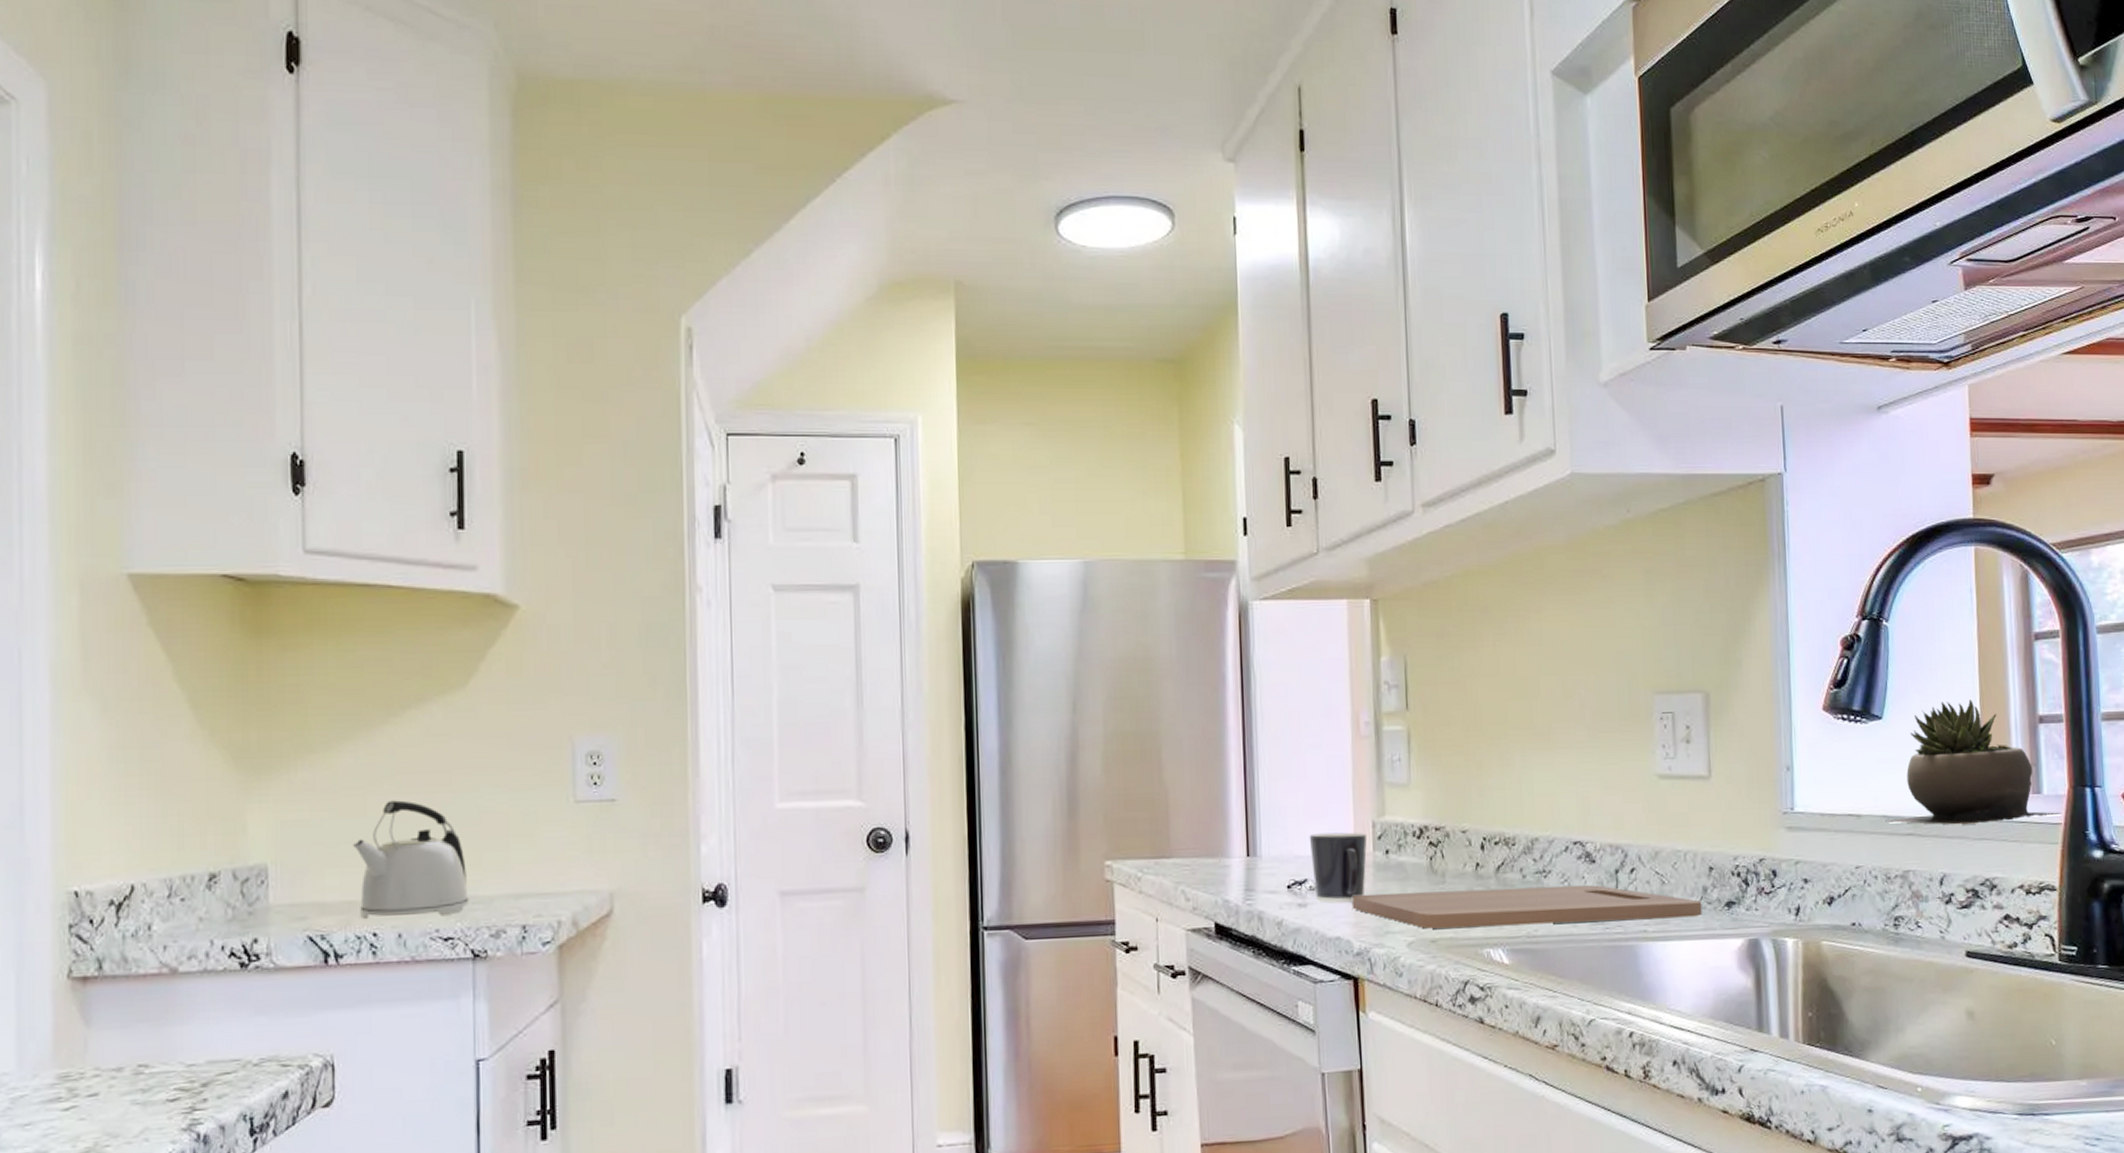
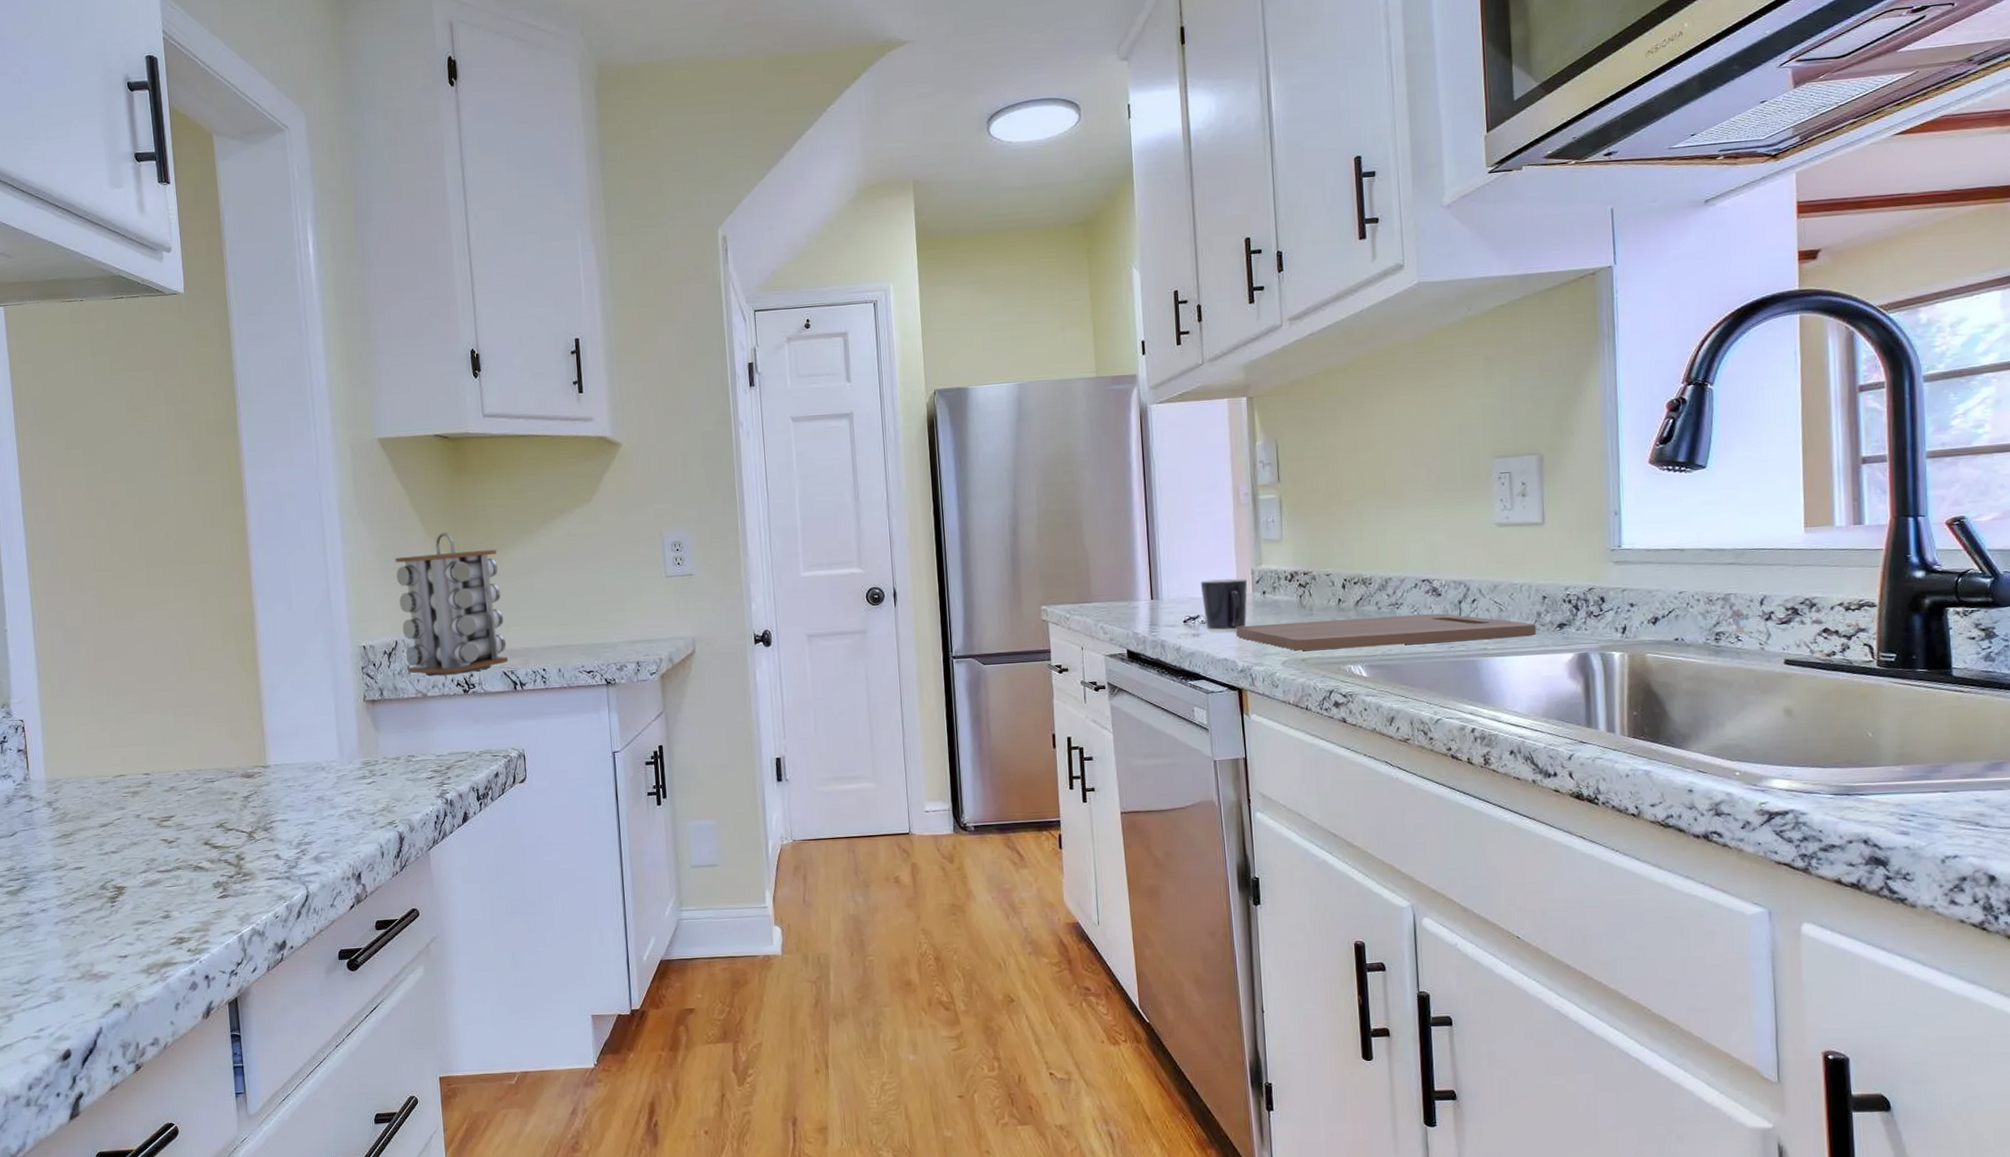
spice rack: none [140,721,317,941] -> present [395,532,508,676]
kettle: present [352,800,469,919] -> none [526,580,602,660]
succulent plant: present [1885,699,2063,825] -> none [1708,447,1884,555]

